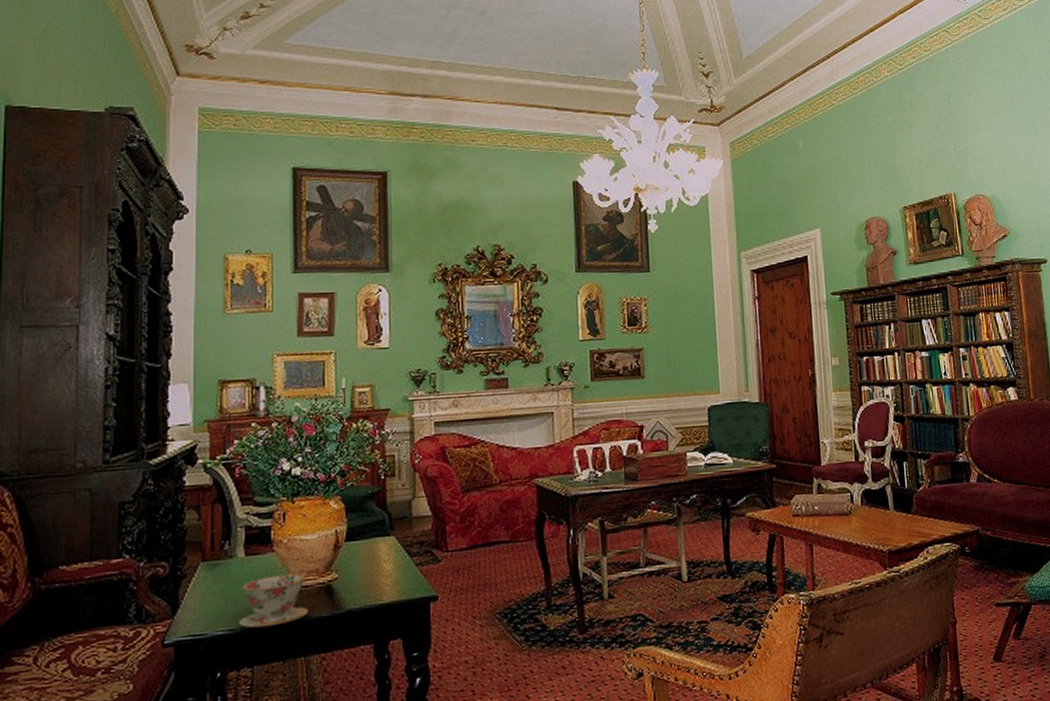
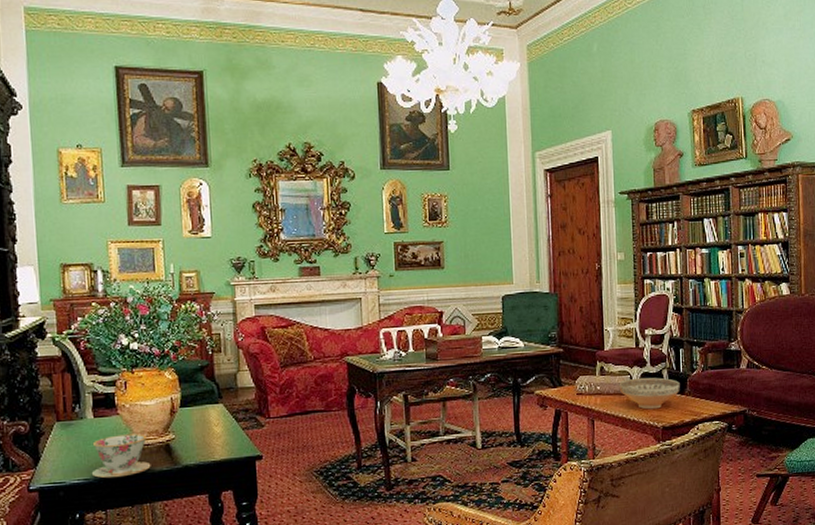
decorative bowl: none [838,494,906,532] -> present [619,377,680,410]

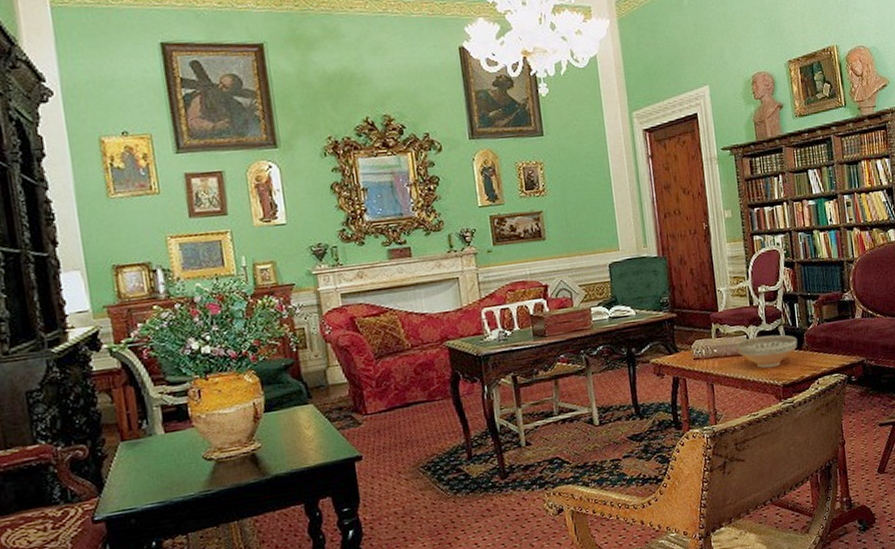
teacup: present [91,432,151,479] -> none [165,445,236,500]

